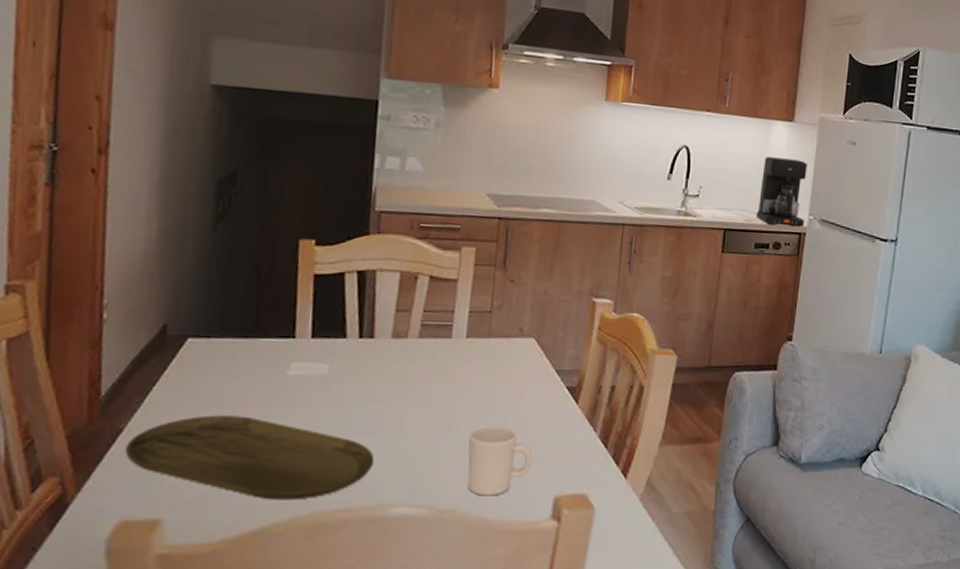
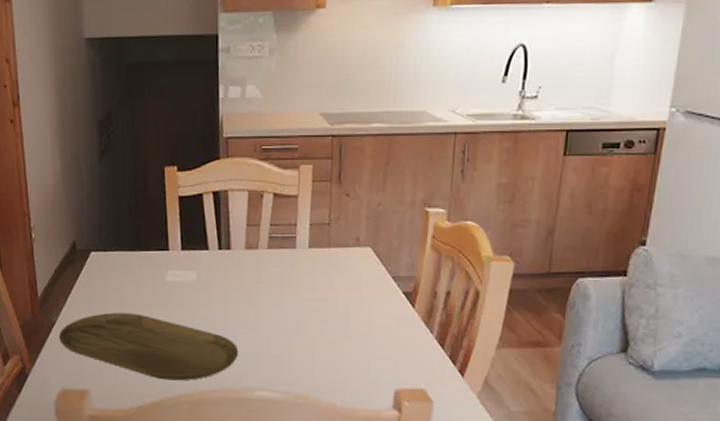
mug: present [467,425,533,496] -> none [316,325,374,387]
coffee maker: present [755,157,807,227] -> none [604,45,670,122]

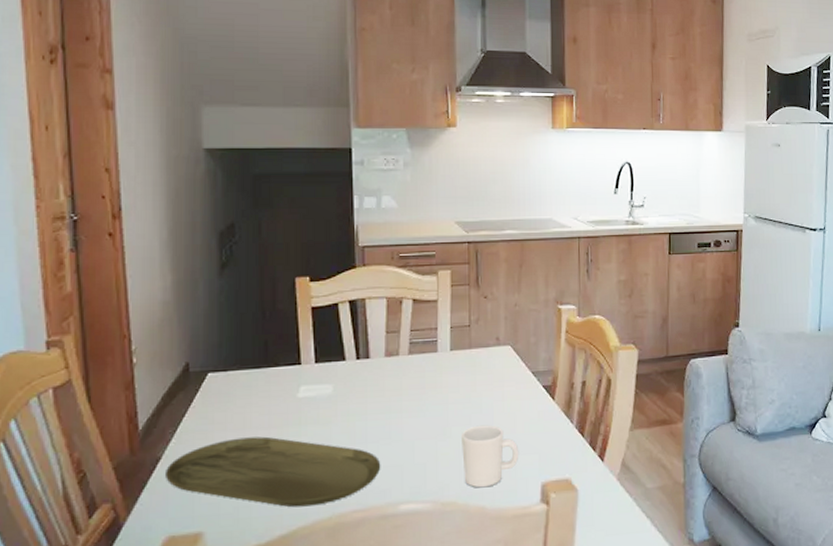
mug: none [316,325,374,387] -> present [462,424,519,488]

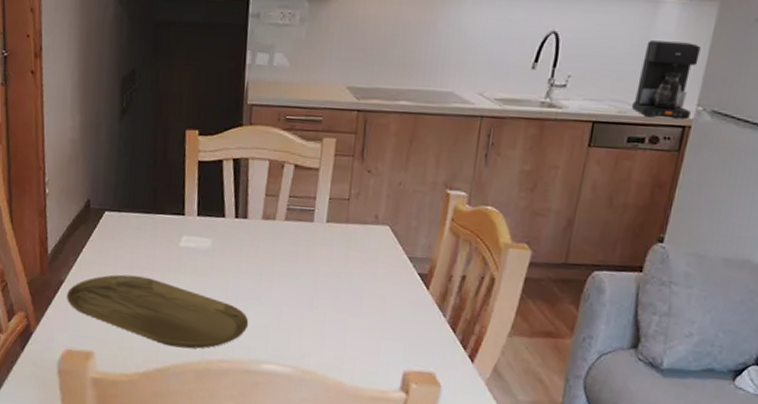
mug: present [462,424,519,488] -> none [326,301,385,365]
coffee maker: none [696,165,740,226] -> present [631,40,701,120]

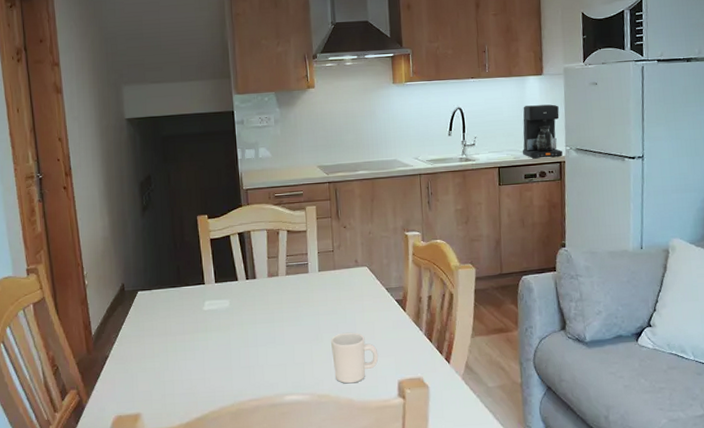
placemat: present [67,274,249,349] -> none [112,340,269,396]
mug: none [326,301,385,365] -> present [331,332,379,384]

